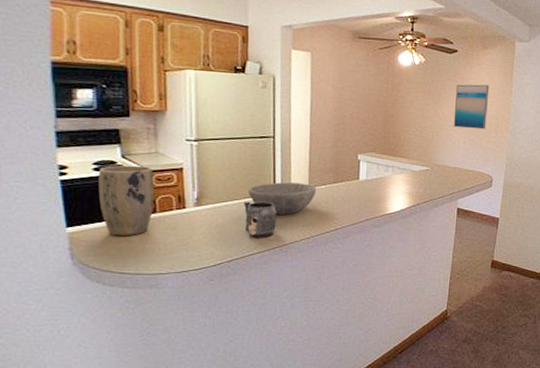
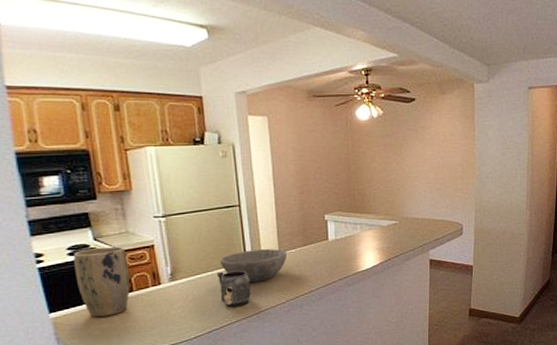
wall art: present [453,84,490,130] -> none [417,131,452,178]

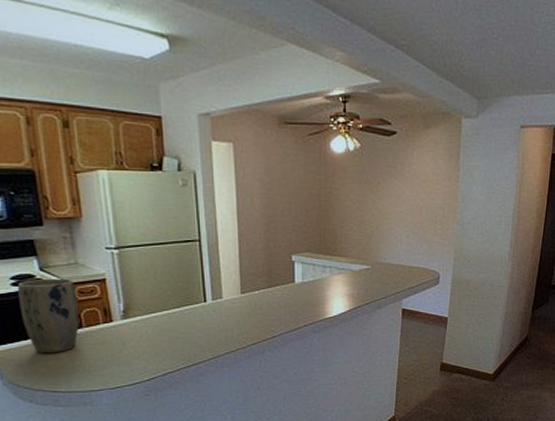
mug: present [217,270,251,308] -> none [174,311,210,350]
bowl: present [220,249,287,282] -> none [177,289,249,324]

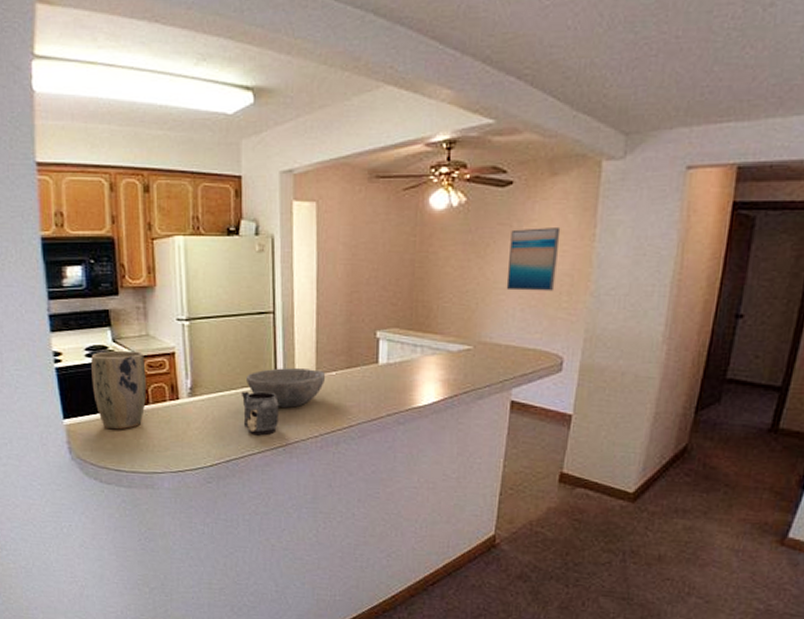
mug: none [174,311,210,350] -> present [242,391,279,436]
bowl: none [177,289,249,324] -> present [247,368,325,408]
wall art: none [394,170,434,221] -> present [506,228,561,291]

